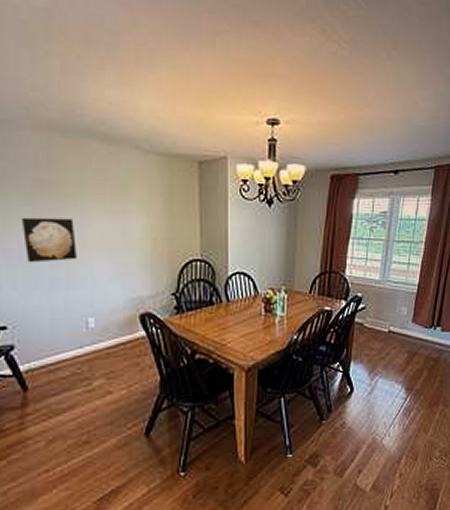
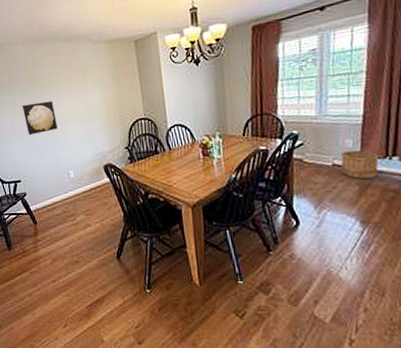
wooden bucket: none [396,318,426,347] -> present [340,150,379,179]

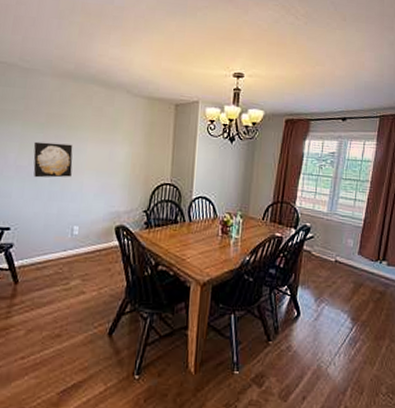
wooden bucket: present [340,150,379,179] -> none [342,249,372,279]

